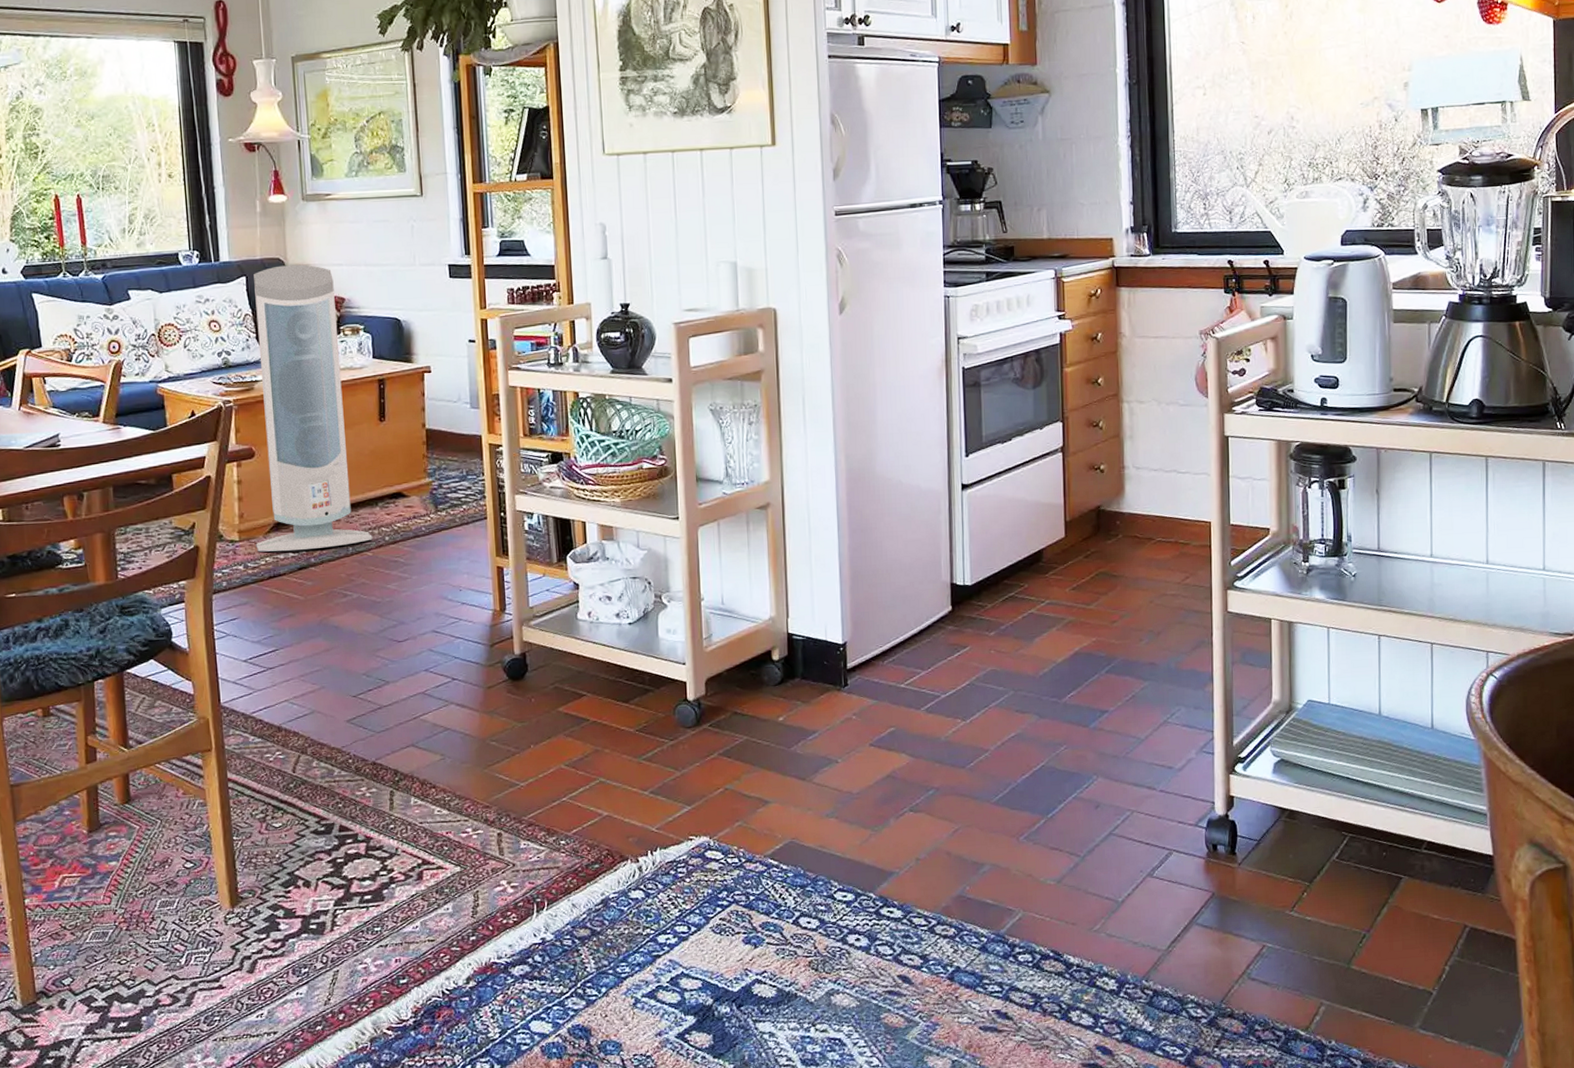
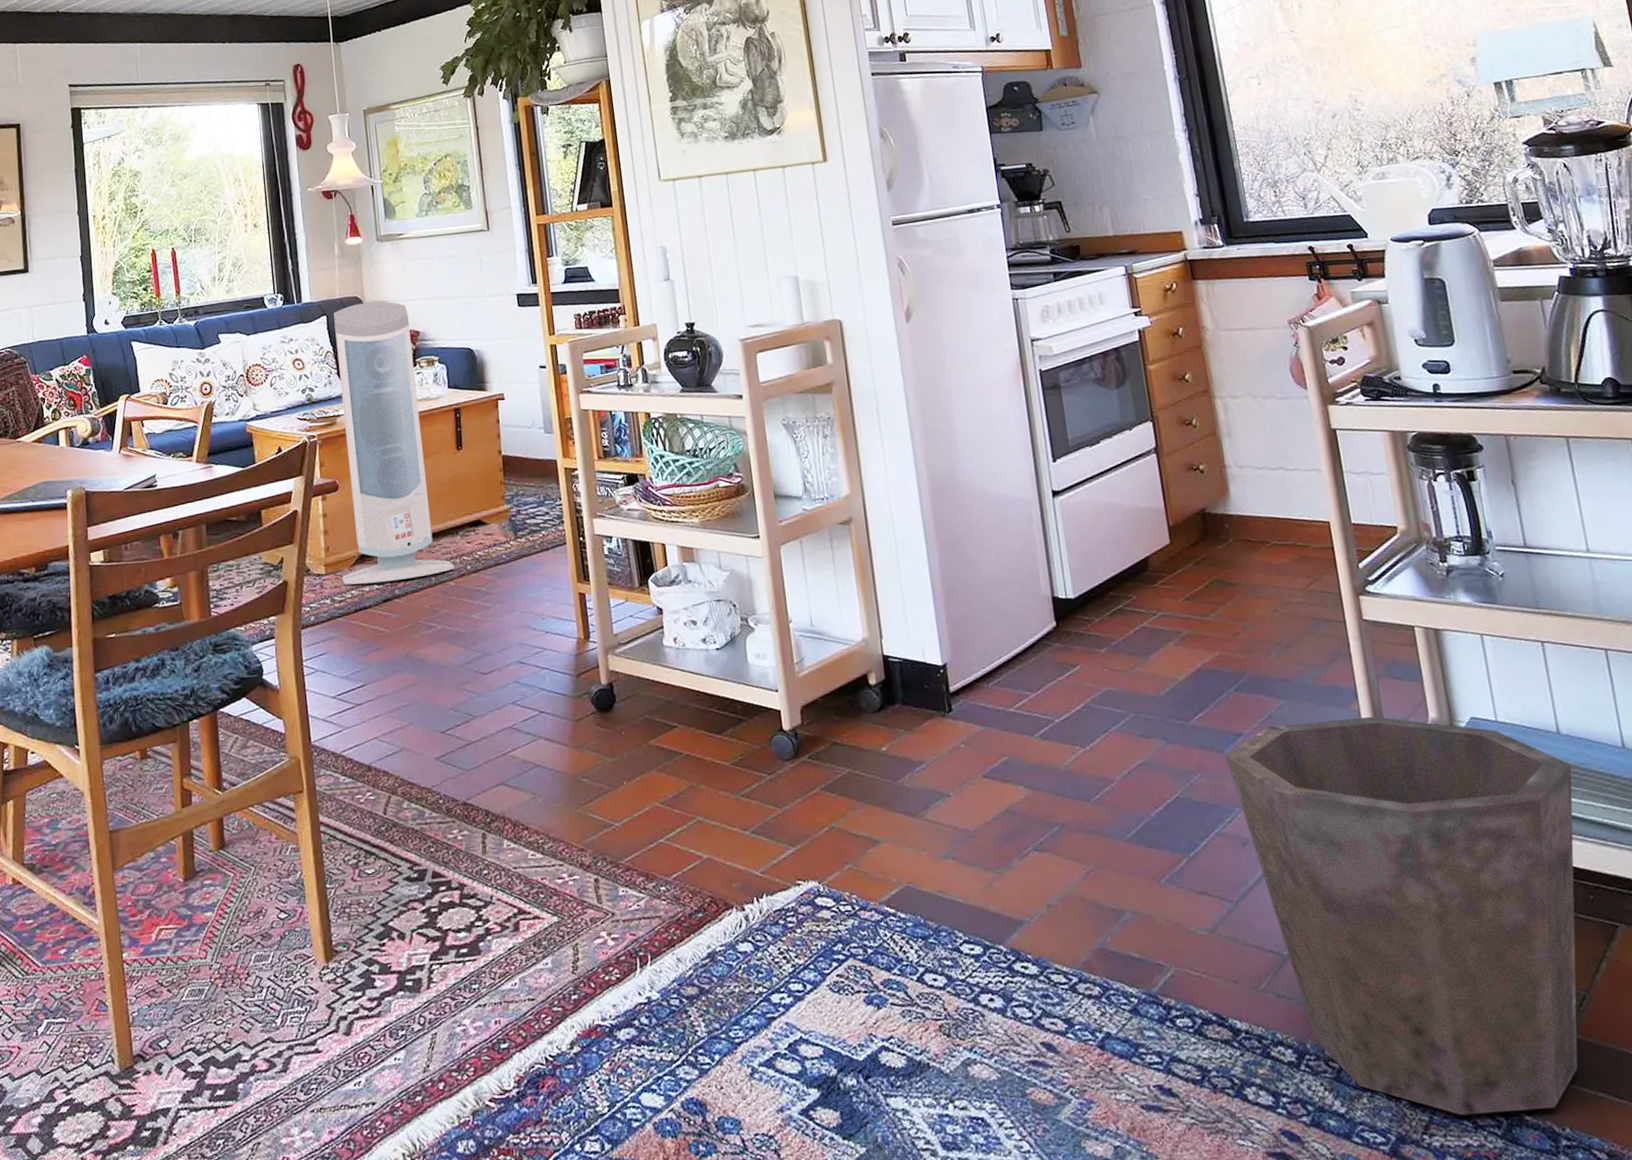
waste bin: none [1090,697,1386,1032] -> present [1225,716,1578,1116]

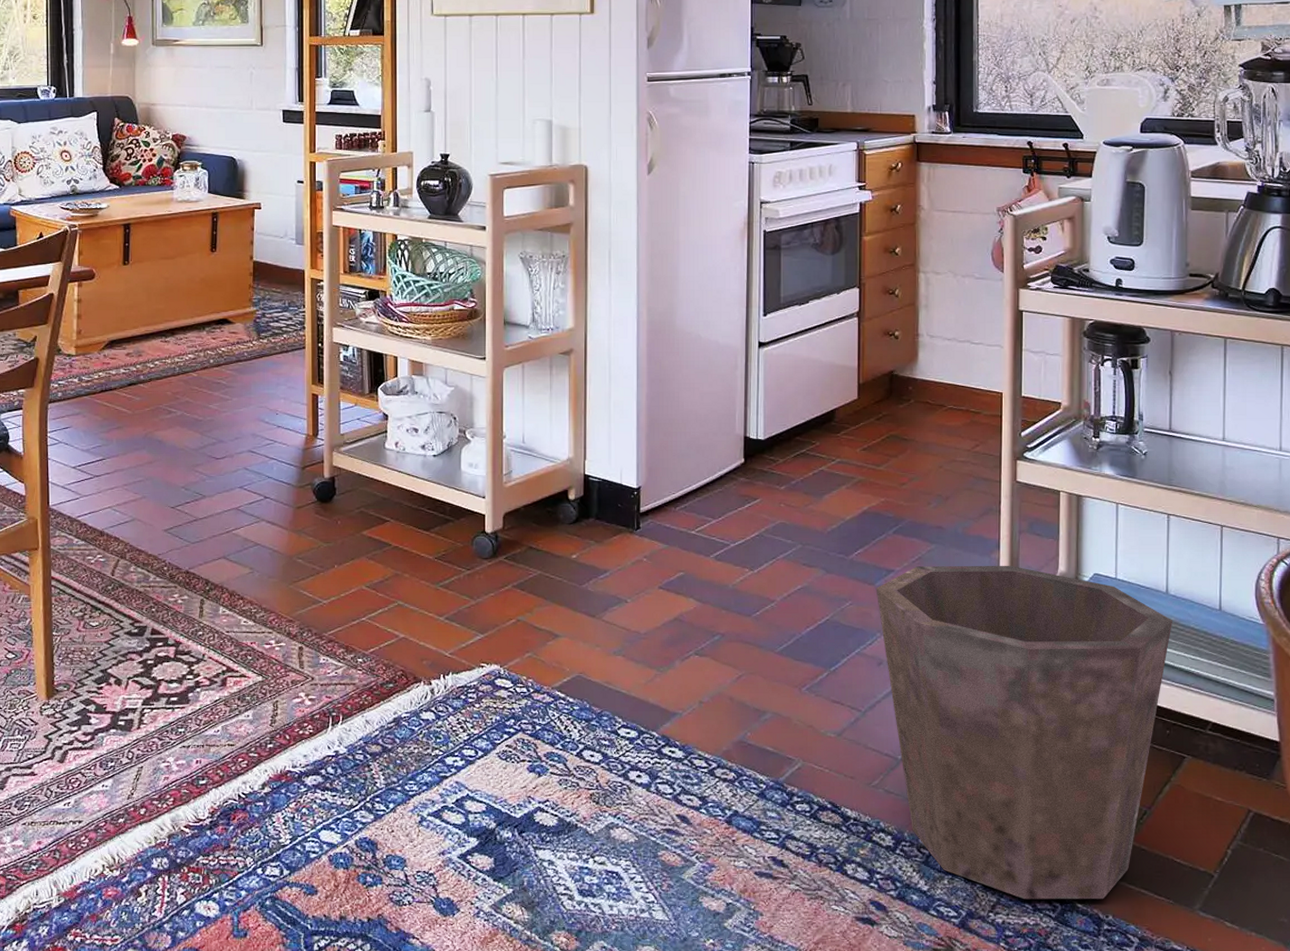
air purifier: present [333,301,455,585] -> none [91,103,198,368]

